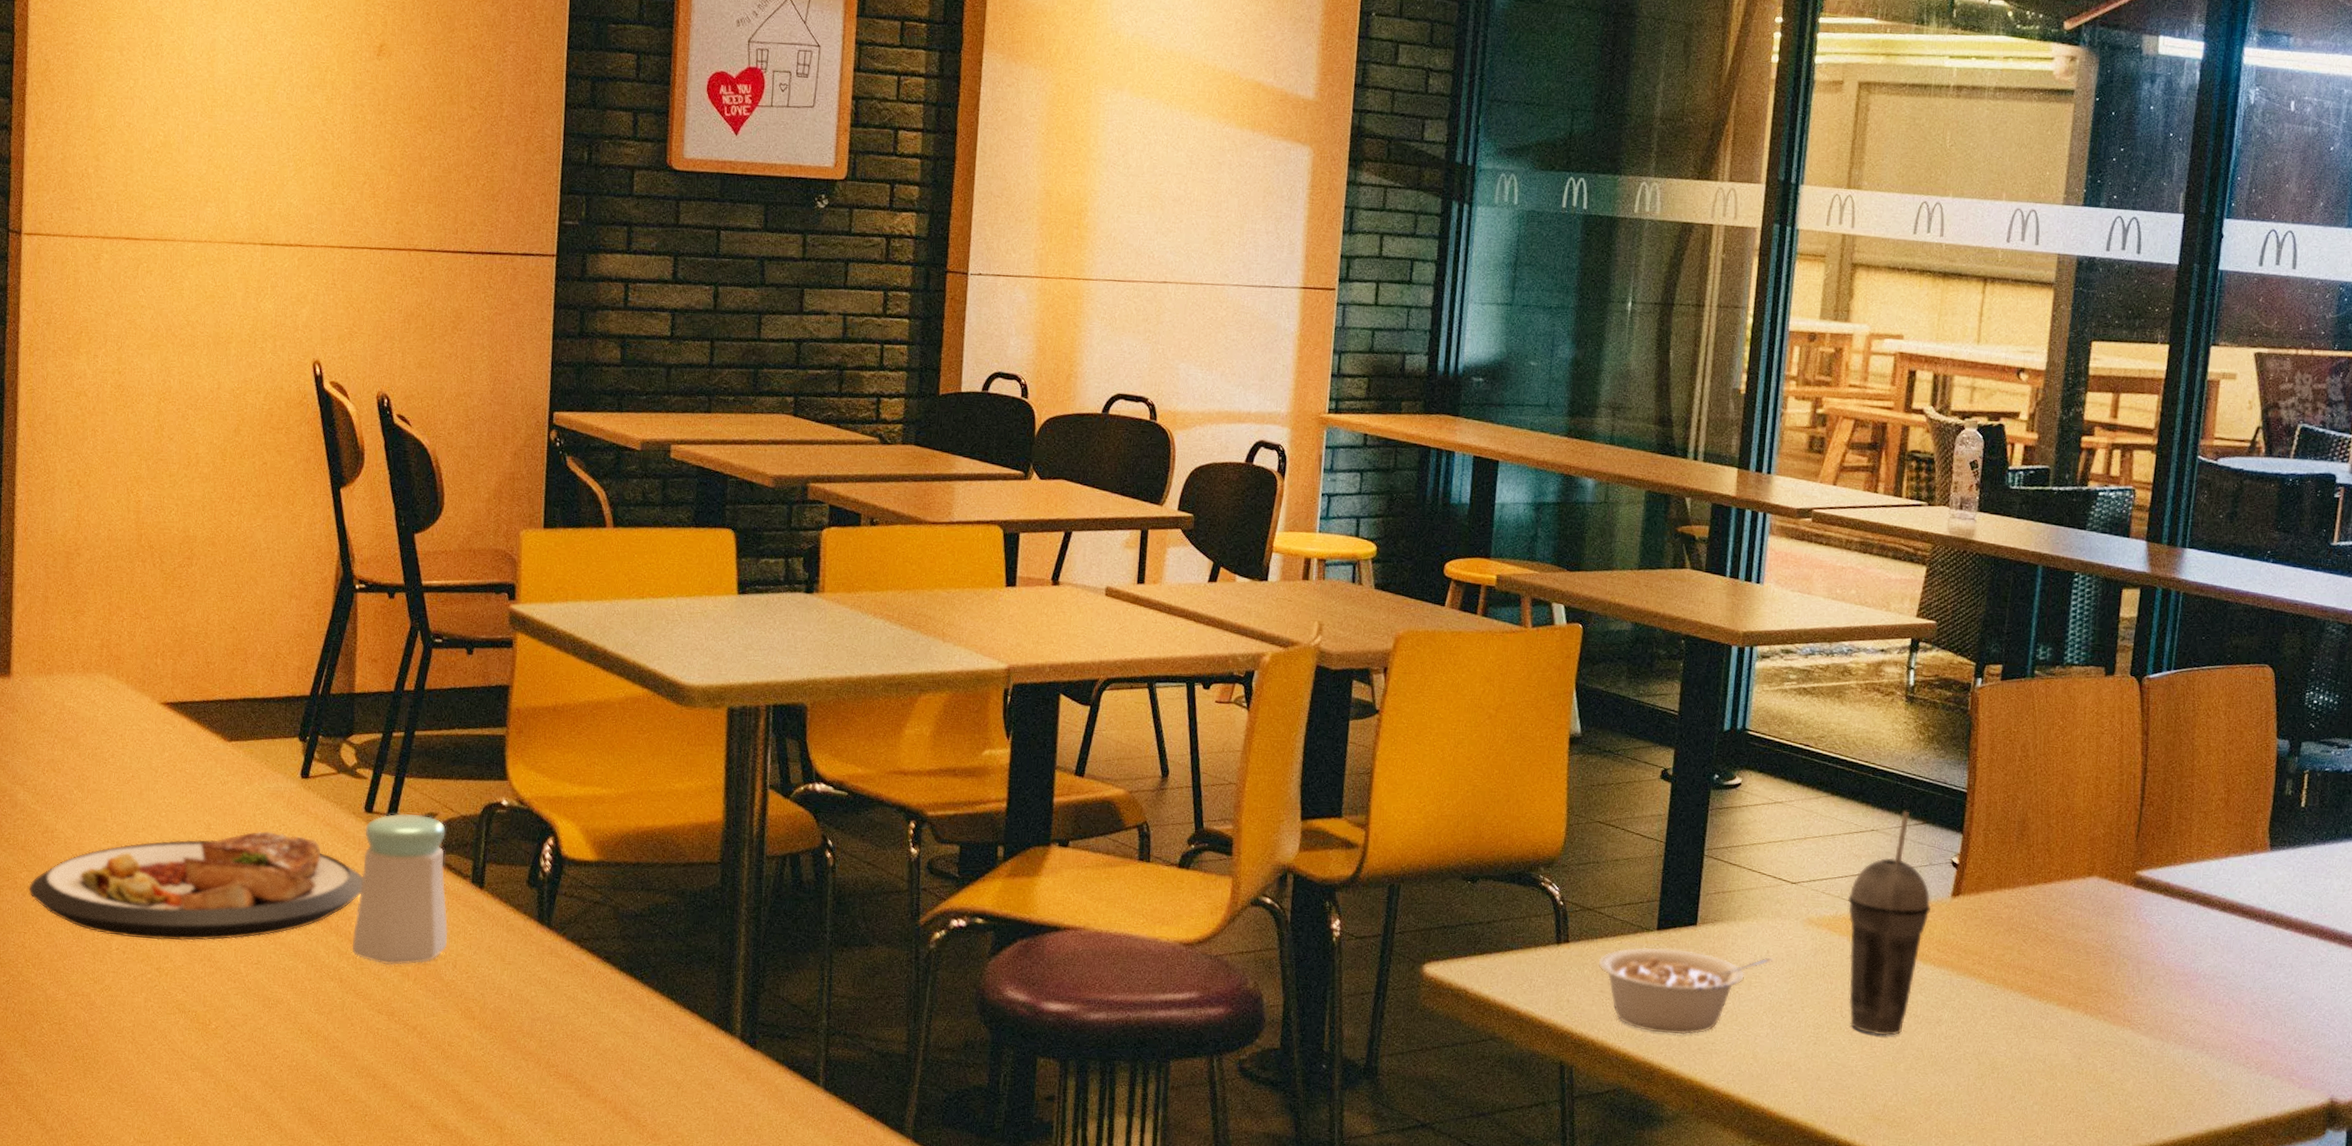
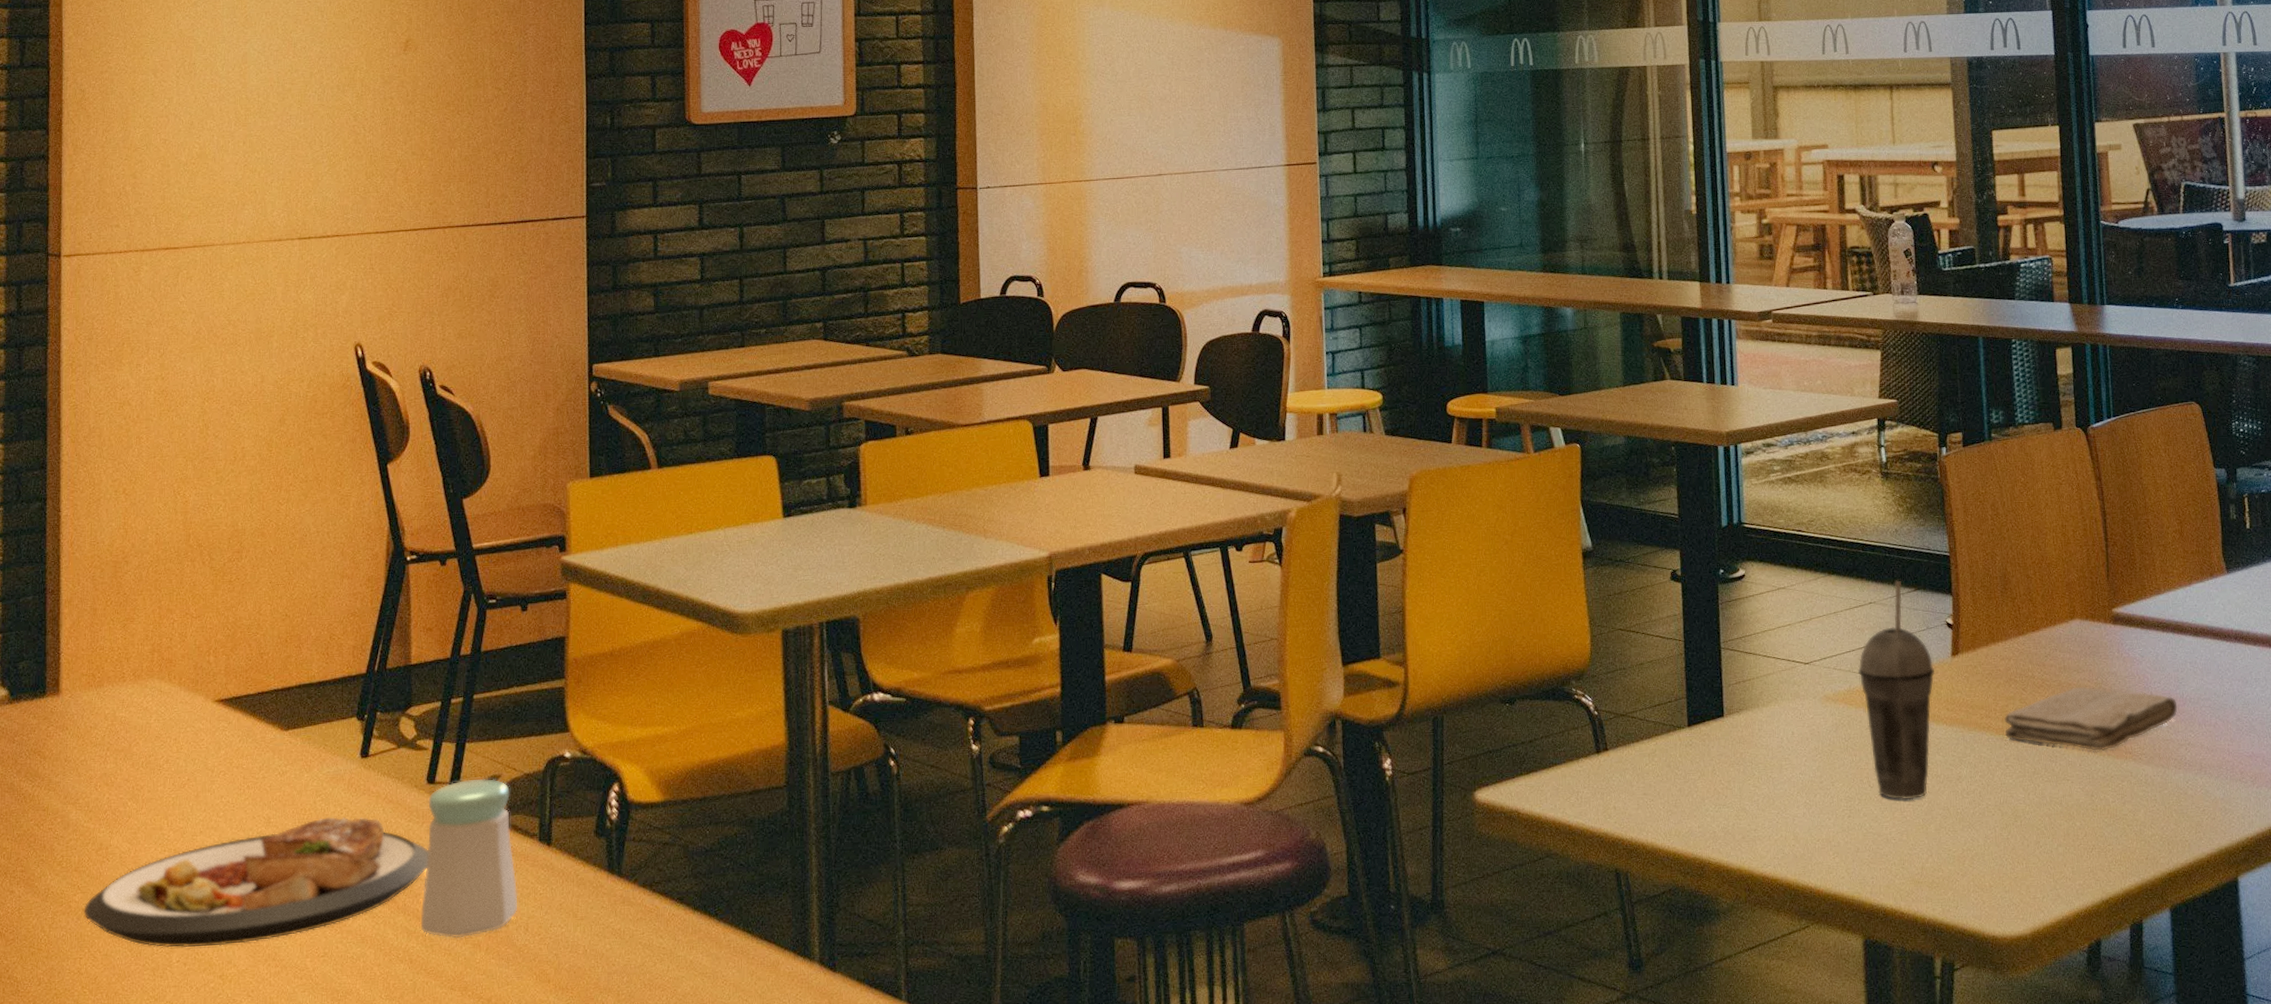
legume: present [1598,947,1773,1035] -> none [1637,739,1798,828]
washcloth: none [1996,945,2190,1015] -> present [2003,686,2178,751]

